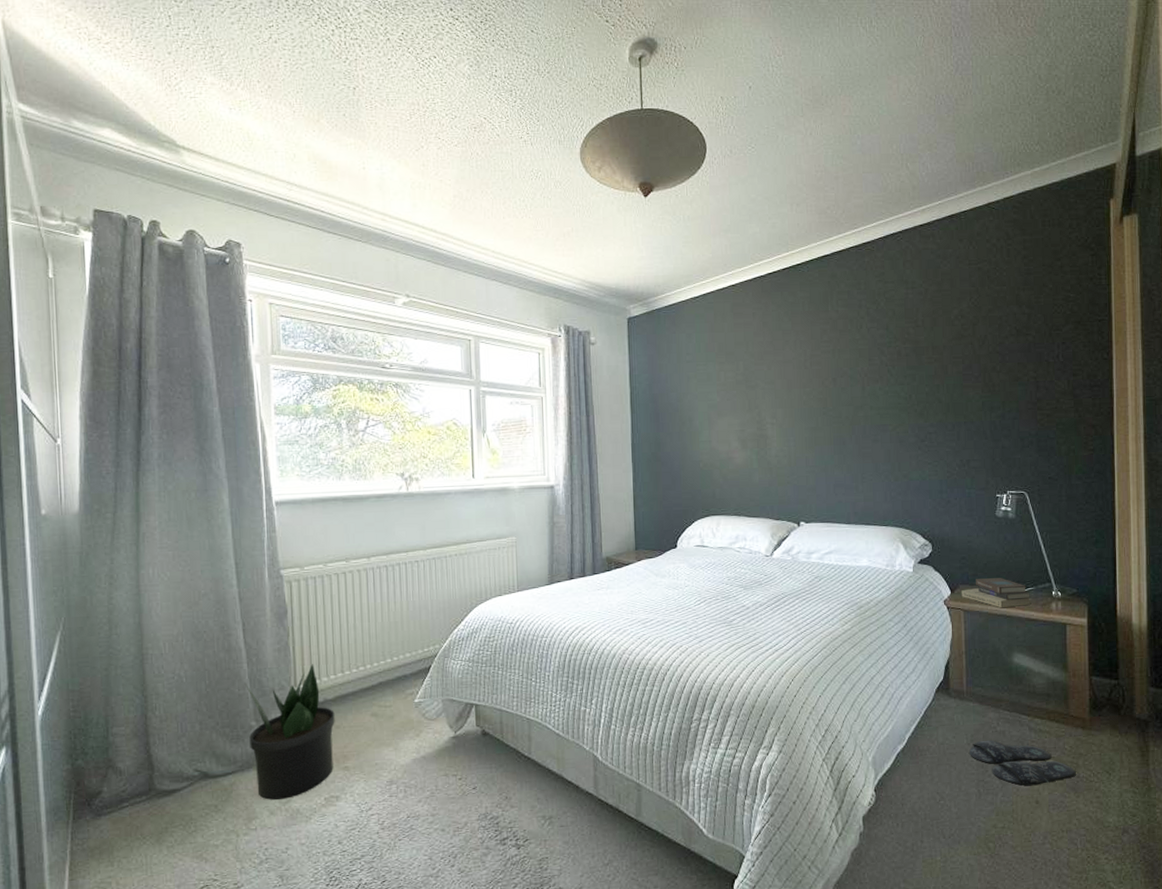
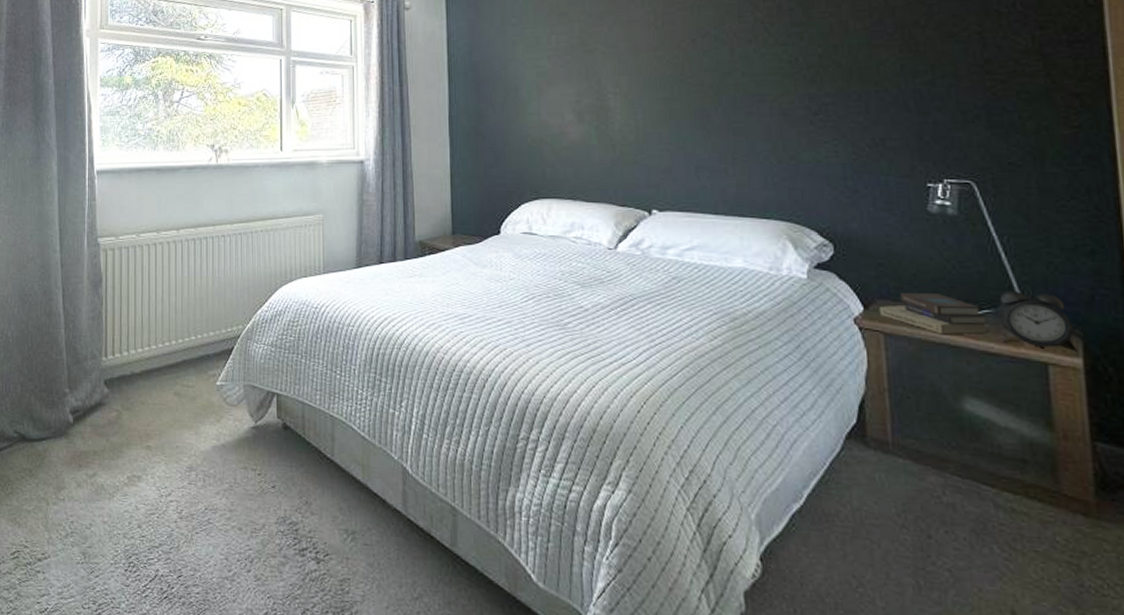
planter: present [244,664,335,800] -> none [61,335,140,472]
slippers: present [969,740,1076,786] -> none [900,512,1078,589]
alarm clock: none [1037,572,1084,614] -> present [997,290,1077,351]

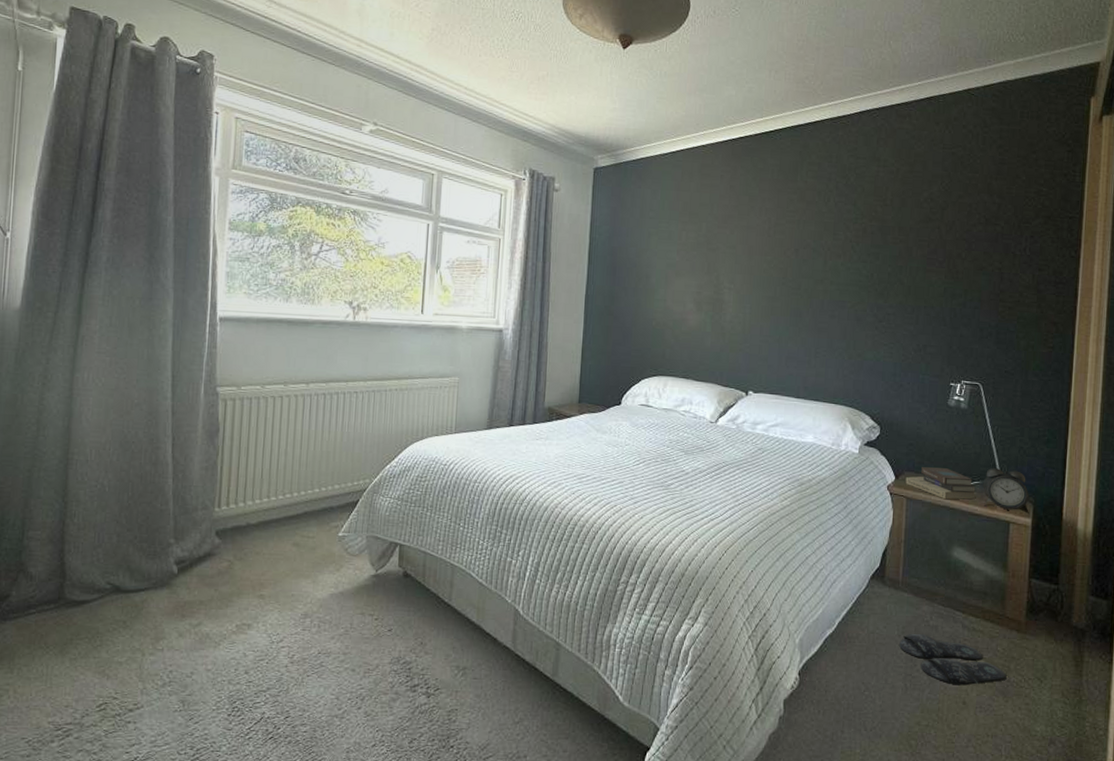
slippers: none [900,512,1078,589] -> present [899,633,1007,686]

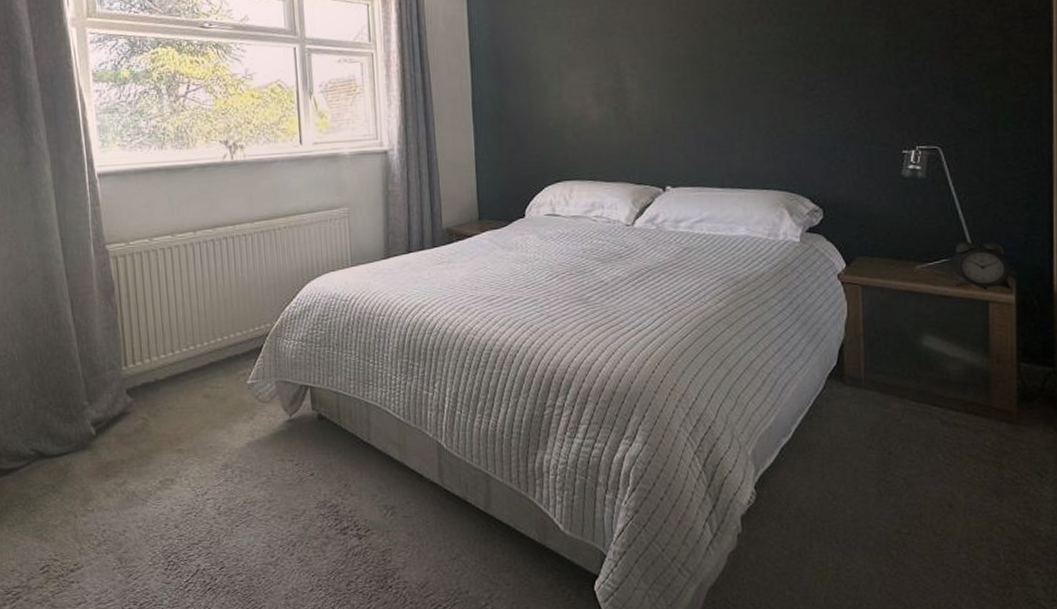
slippers: present [899,633,1007,686] -> none [868,434,999,488]
books: present [905,466,976,500] -> none [858,248,944,283]

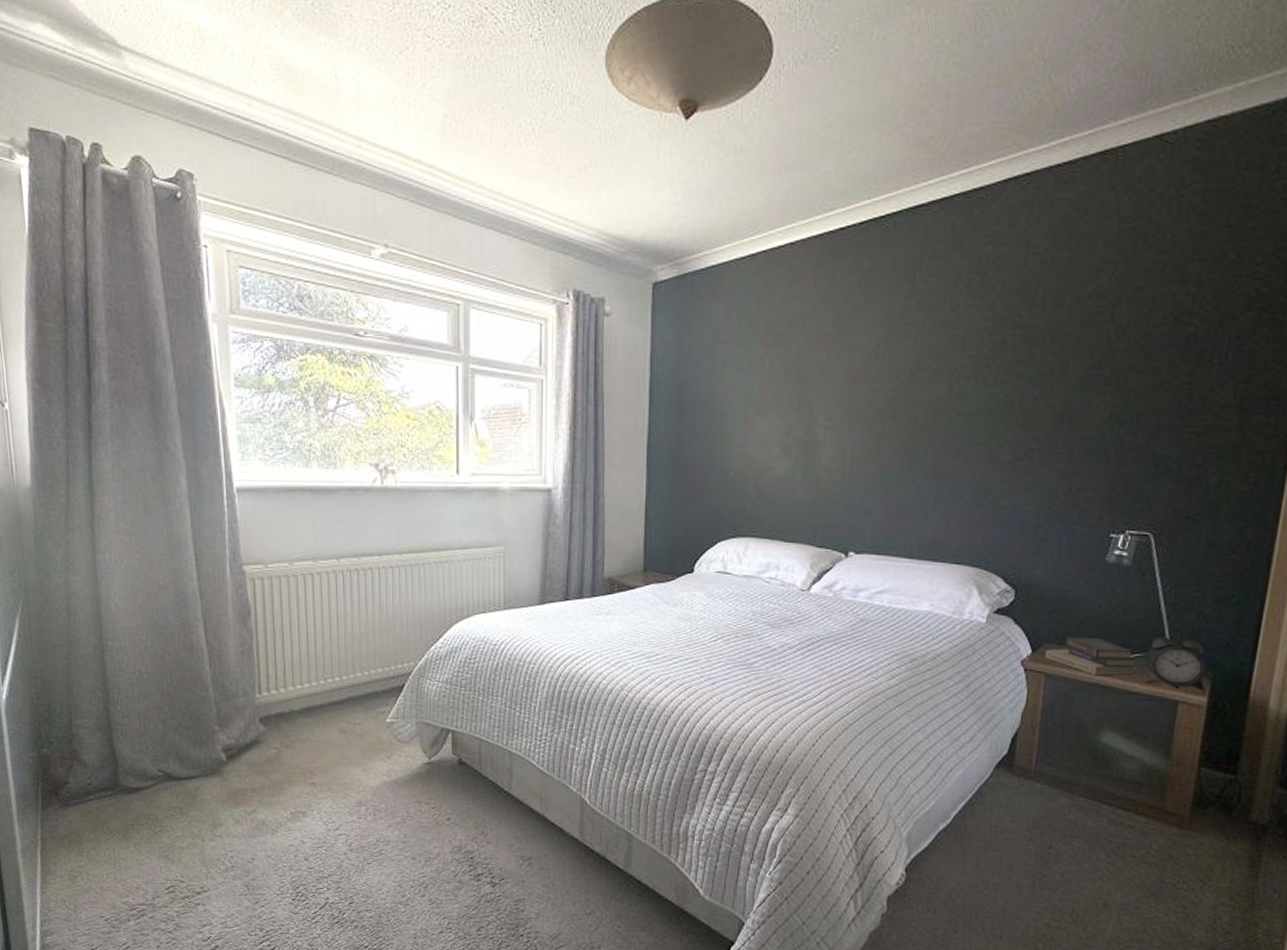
books: none [858,248,944,283] -> present [1045,636,1136,676]

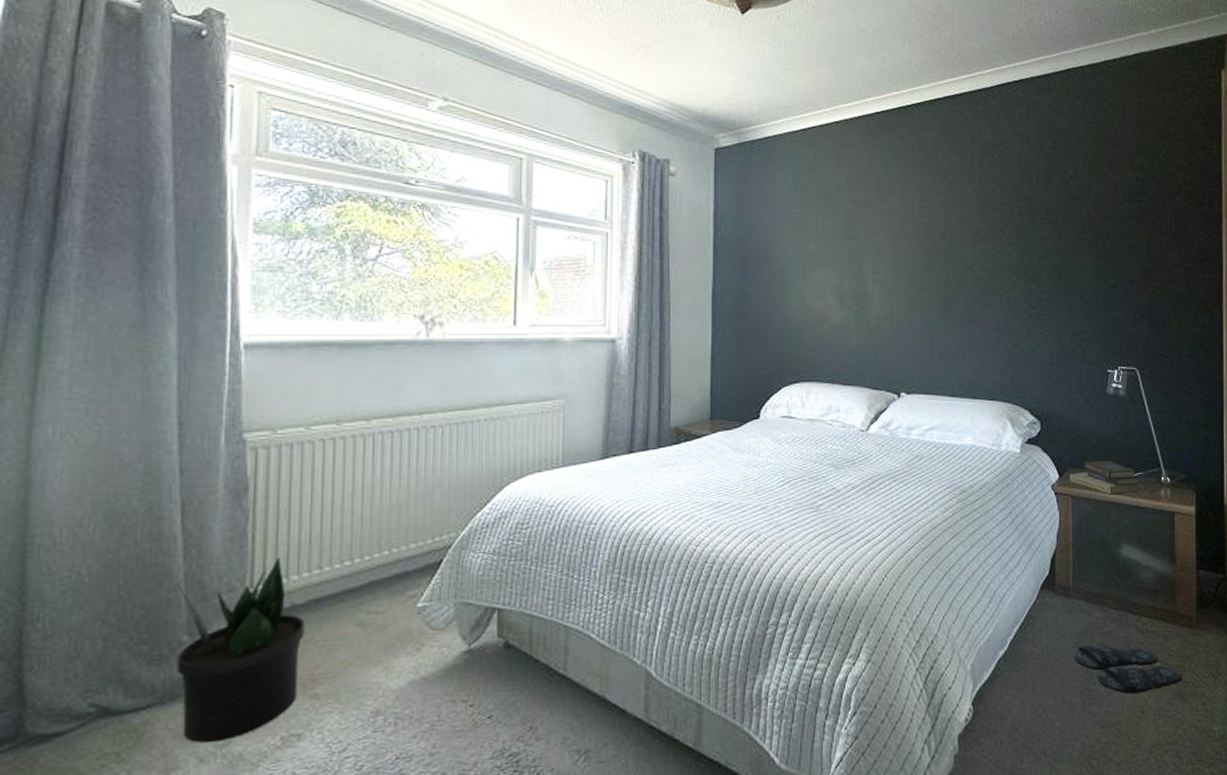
planter: none [207,671,302,809] -> present [177,558,305,743]
slippers: none [1028,828,1161,886] -> present [1074,642,1182,694]
alarm clock: present [1145,636,1208,691] -> none [1146,456,1192,502]

